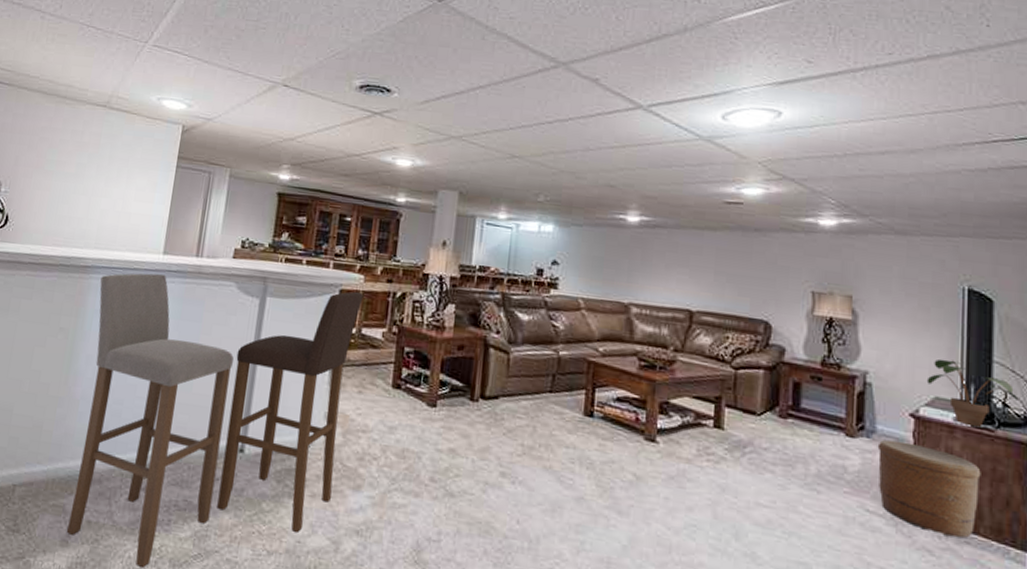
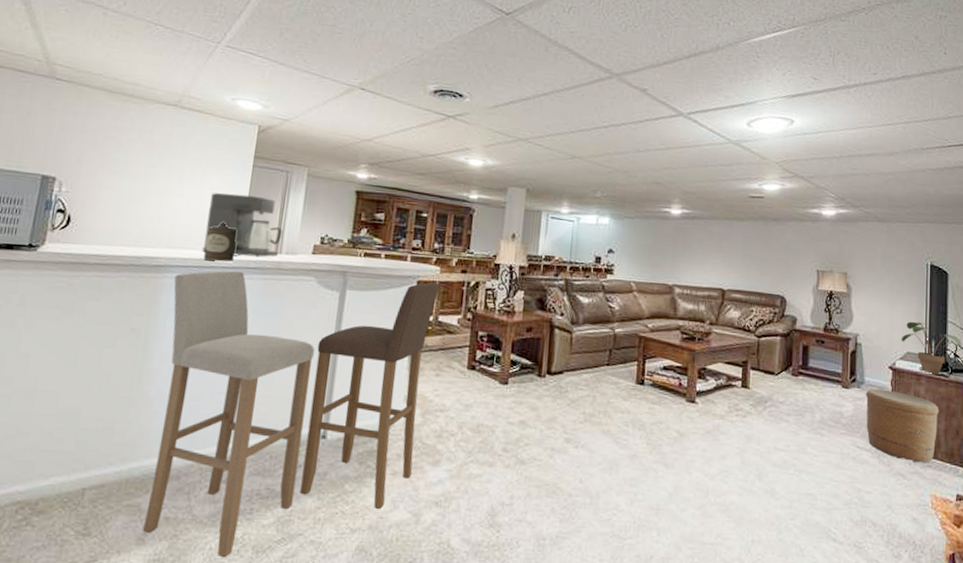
coffee maker: none [126,194,204,261] -> present [202,193,283,258]
canister: none [128,224,161,265] -> present [203,222,238,262]

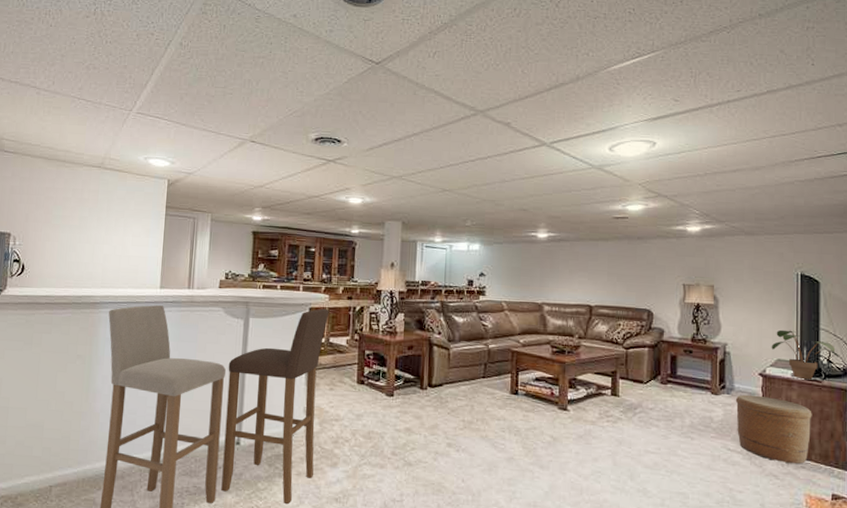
coffee maker: present [202,193,283,258] -> none [129,239,193,293]
canister: present [203,222,238,262] -> none [130,264,157,298]

